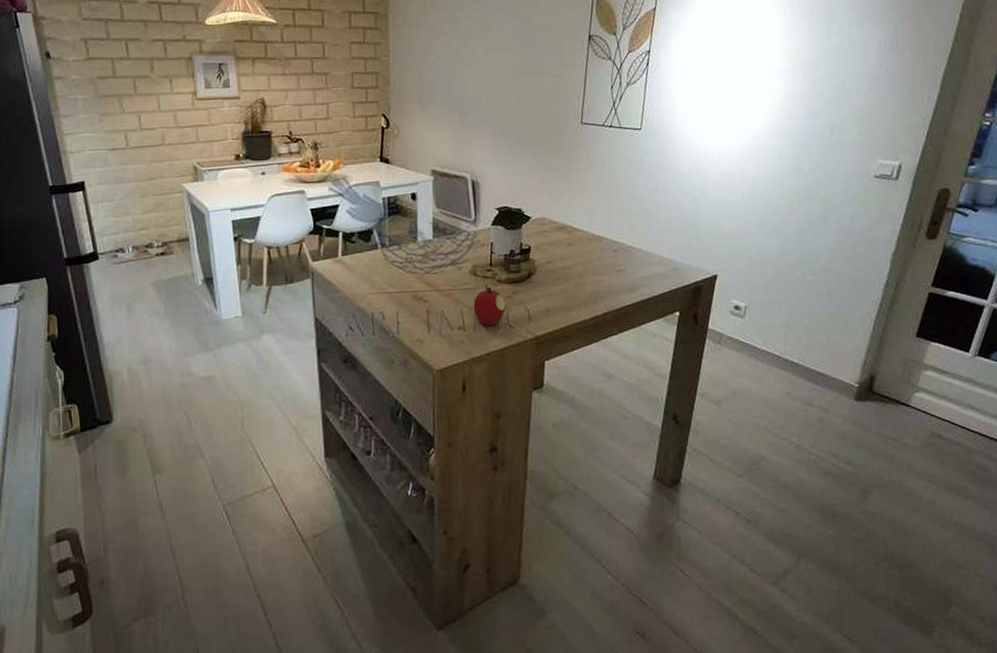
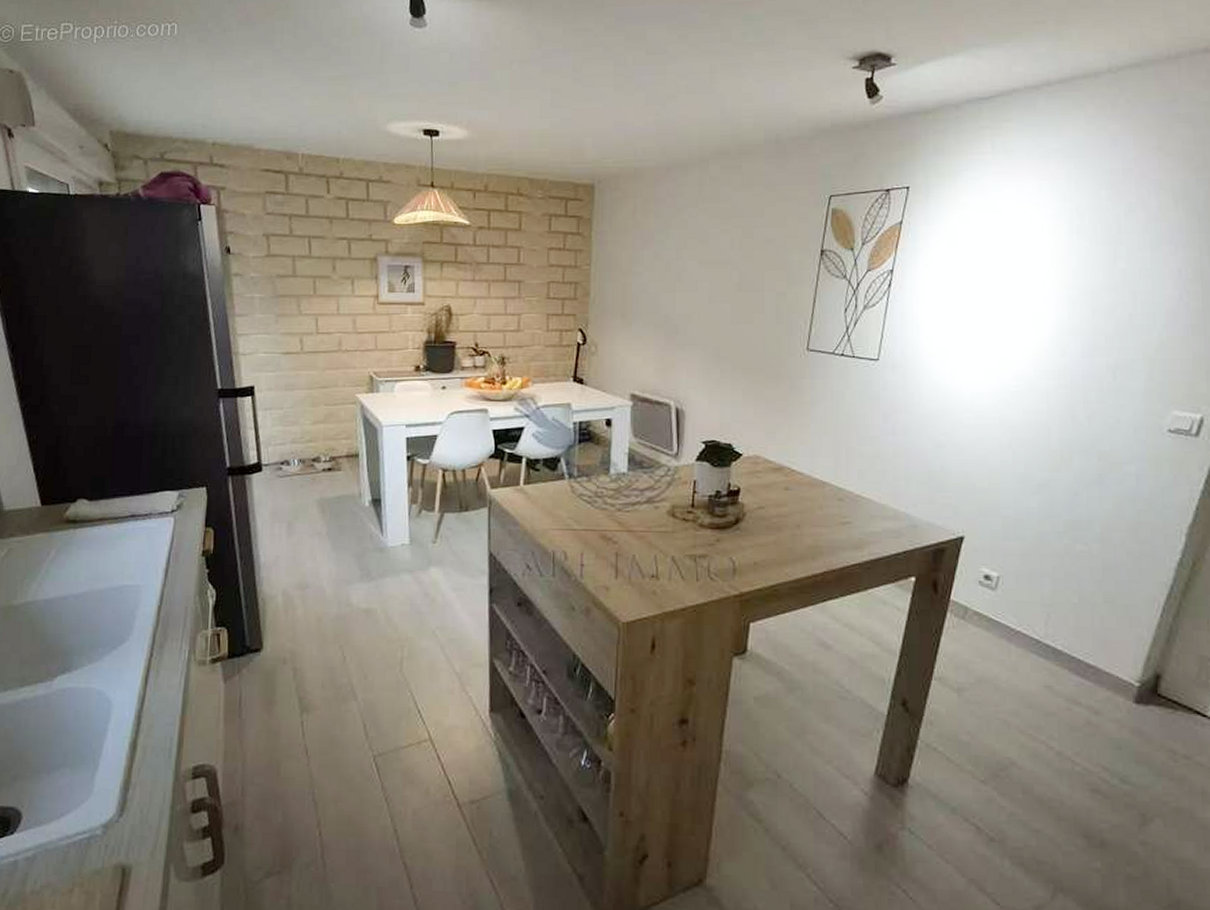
fruit: present [473,285,506,327] -> none [670,529,708,577]

